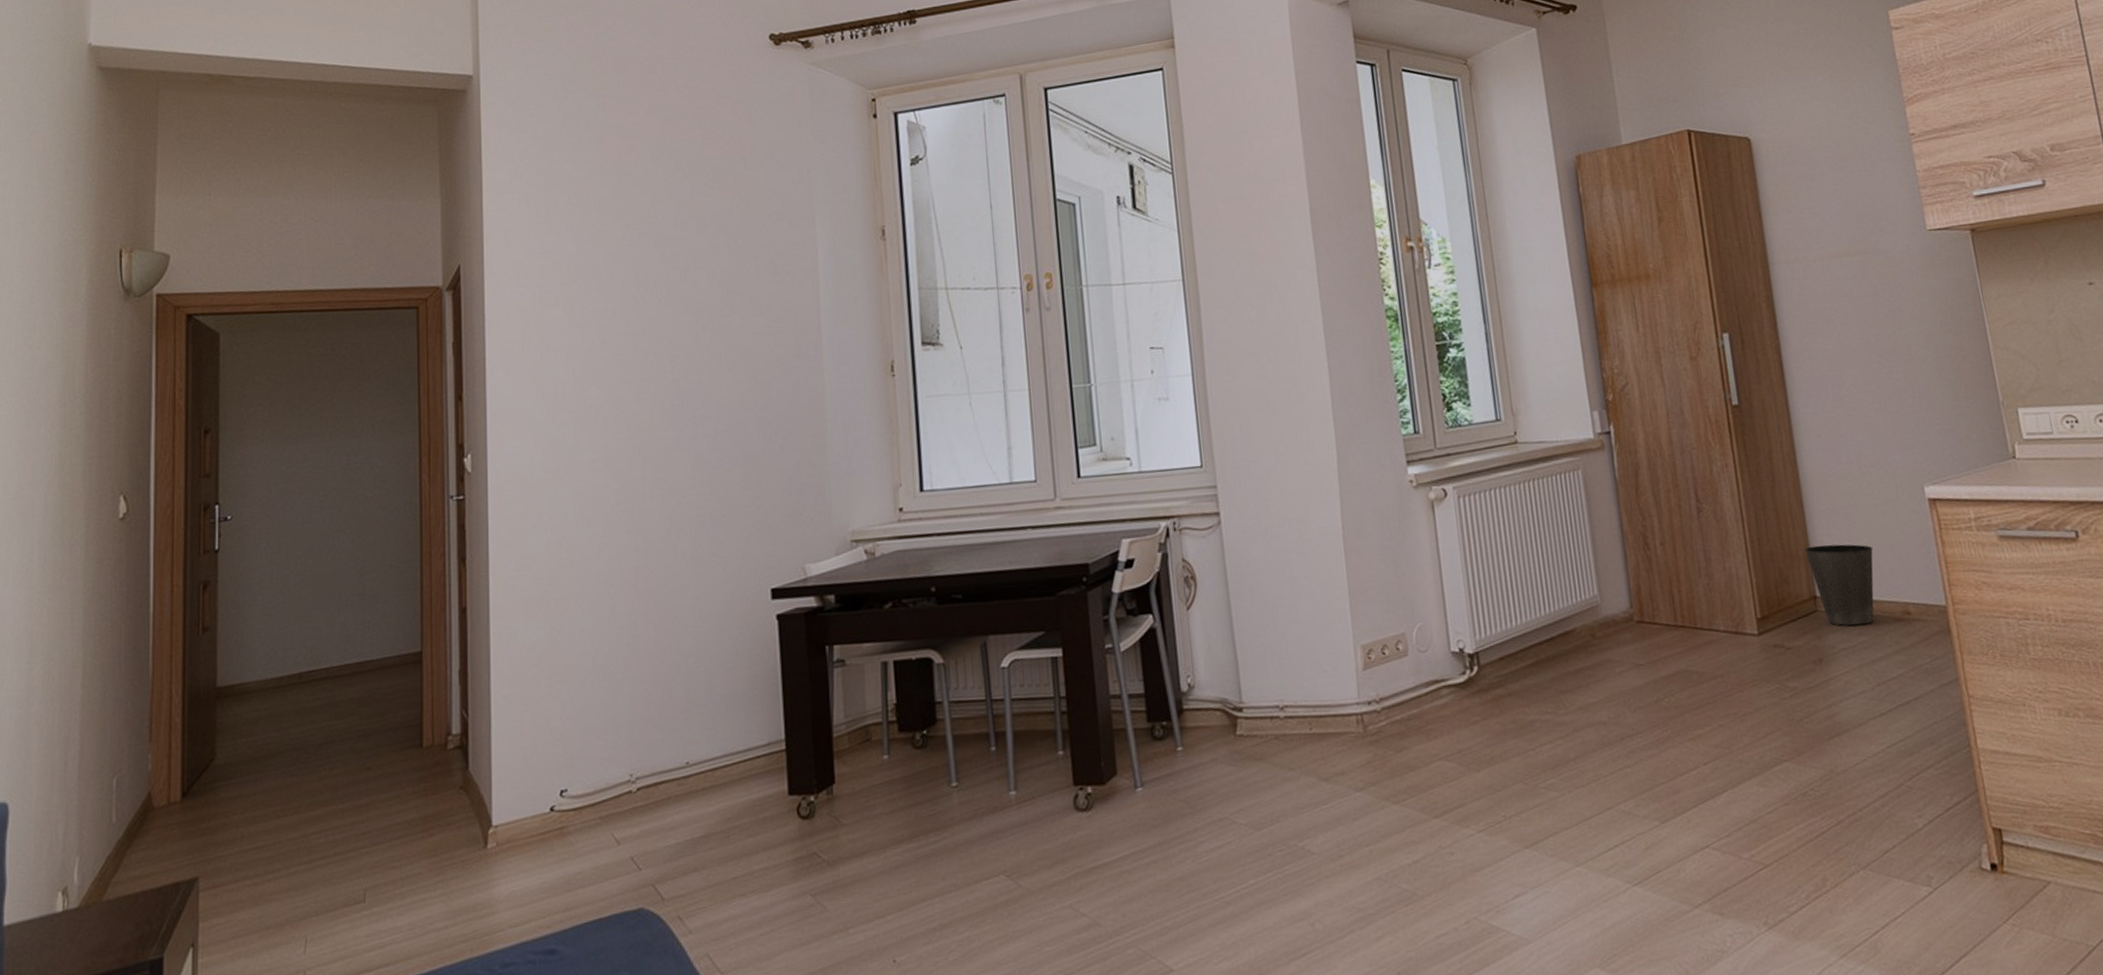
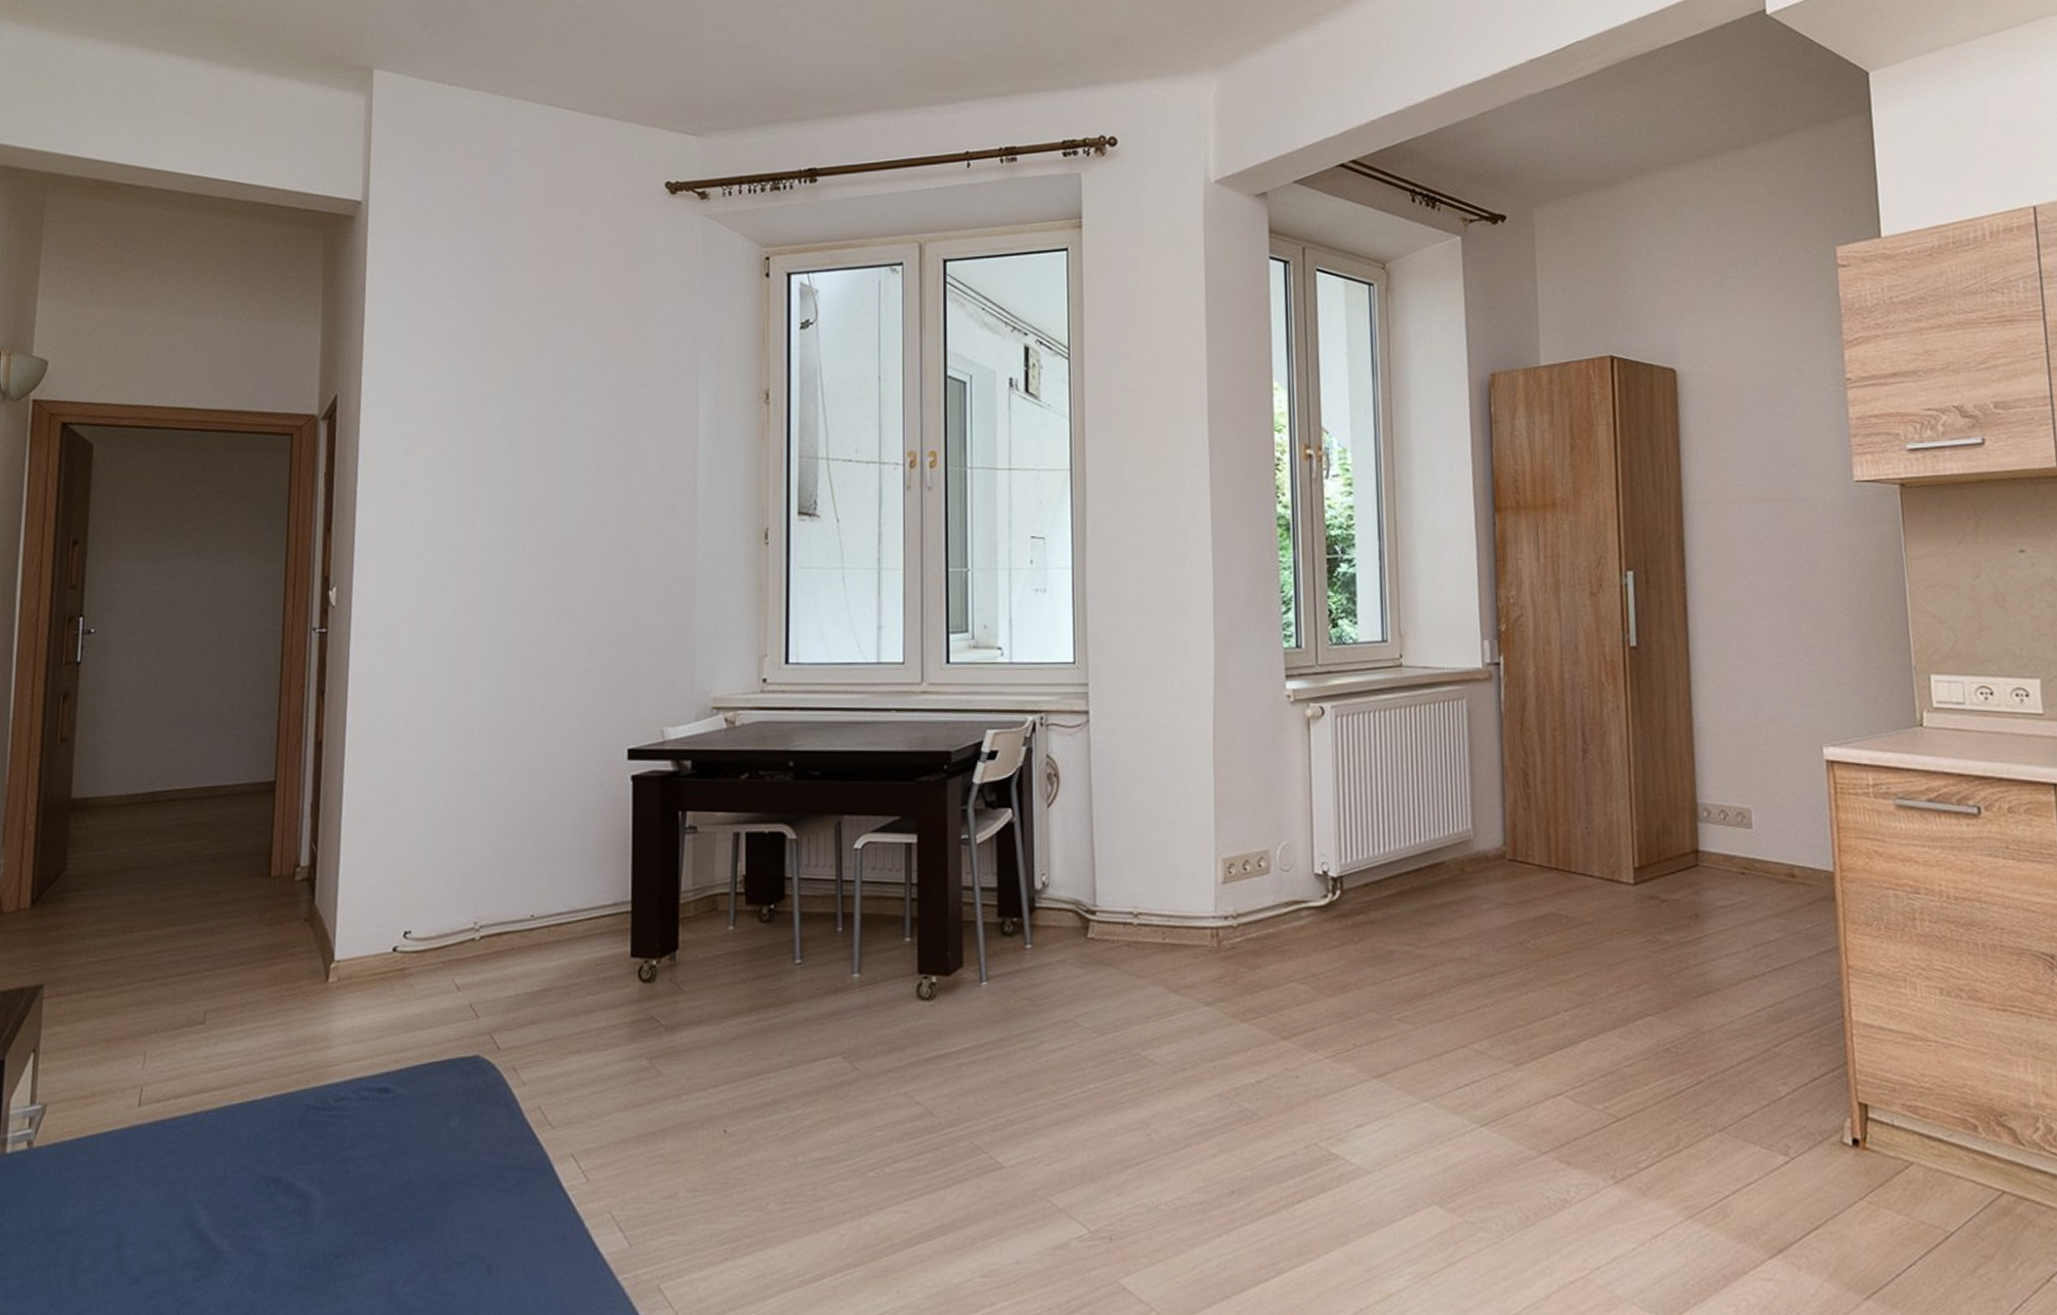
waste basket: present [1804,544,1874,626] -> none [1691,798,1764,884]

